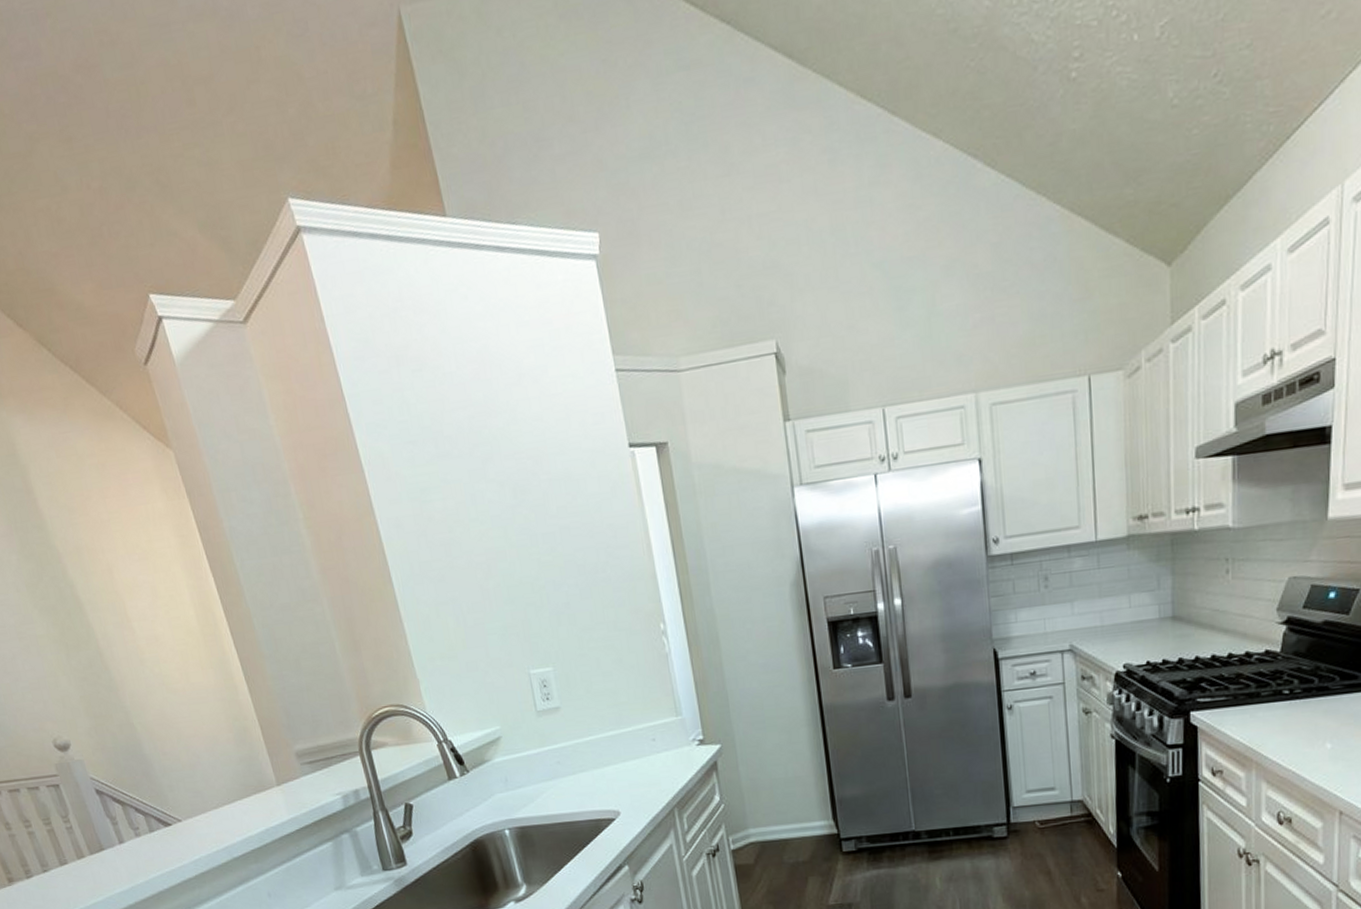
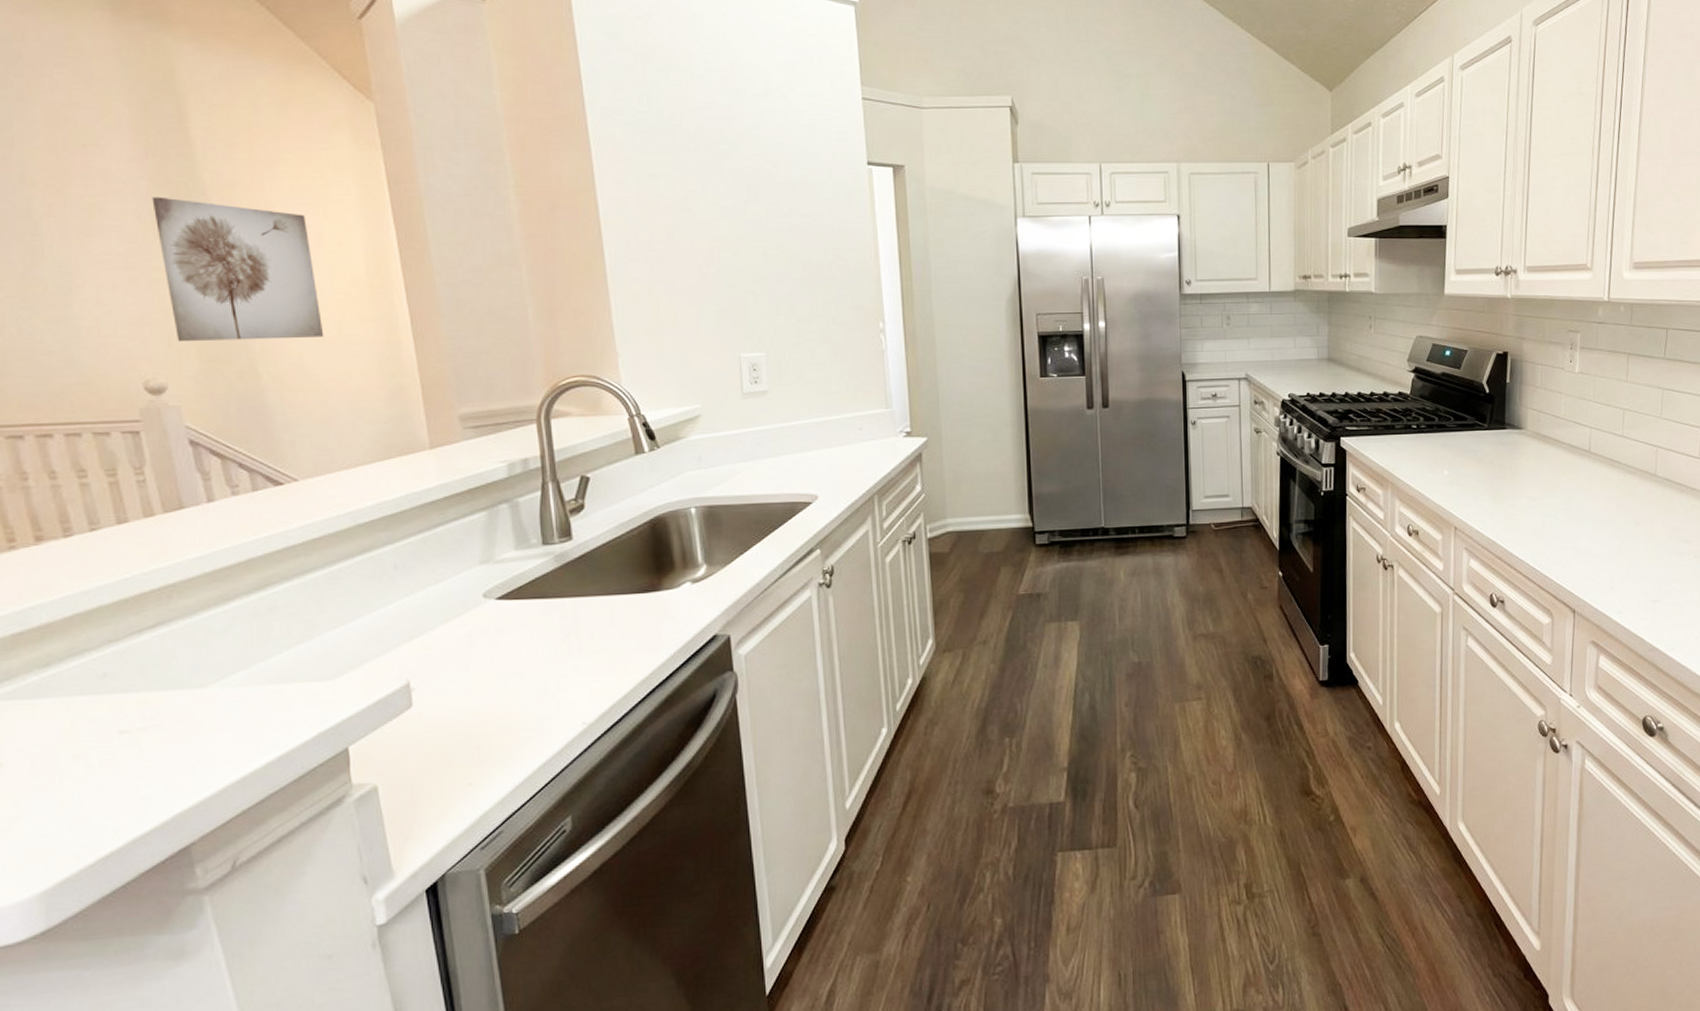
wall art: none [23,568,176,701] -> present [152,197,324,341]

